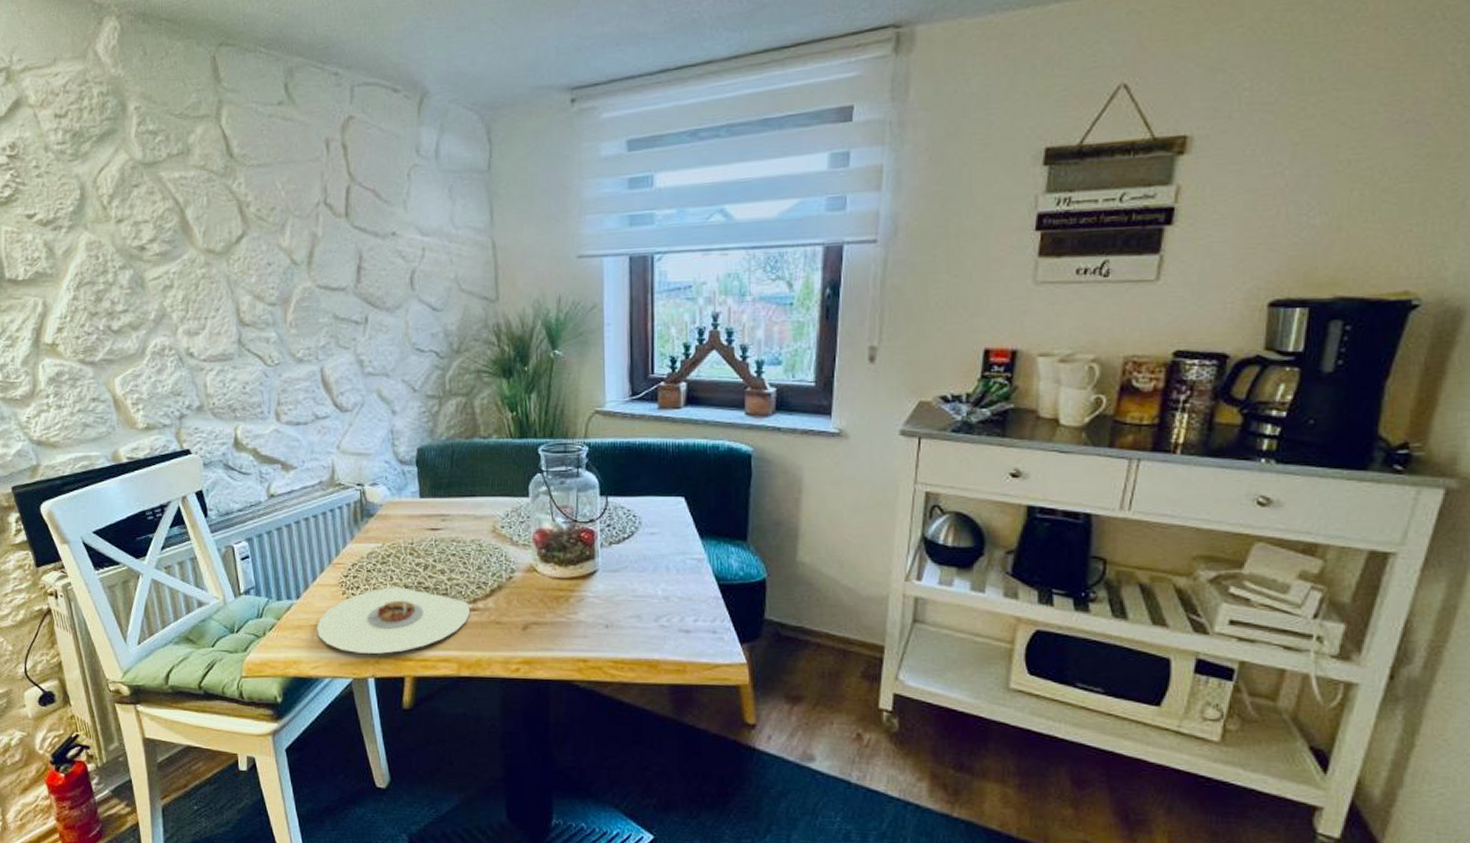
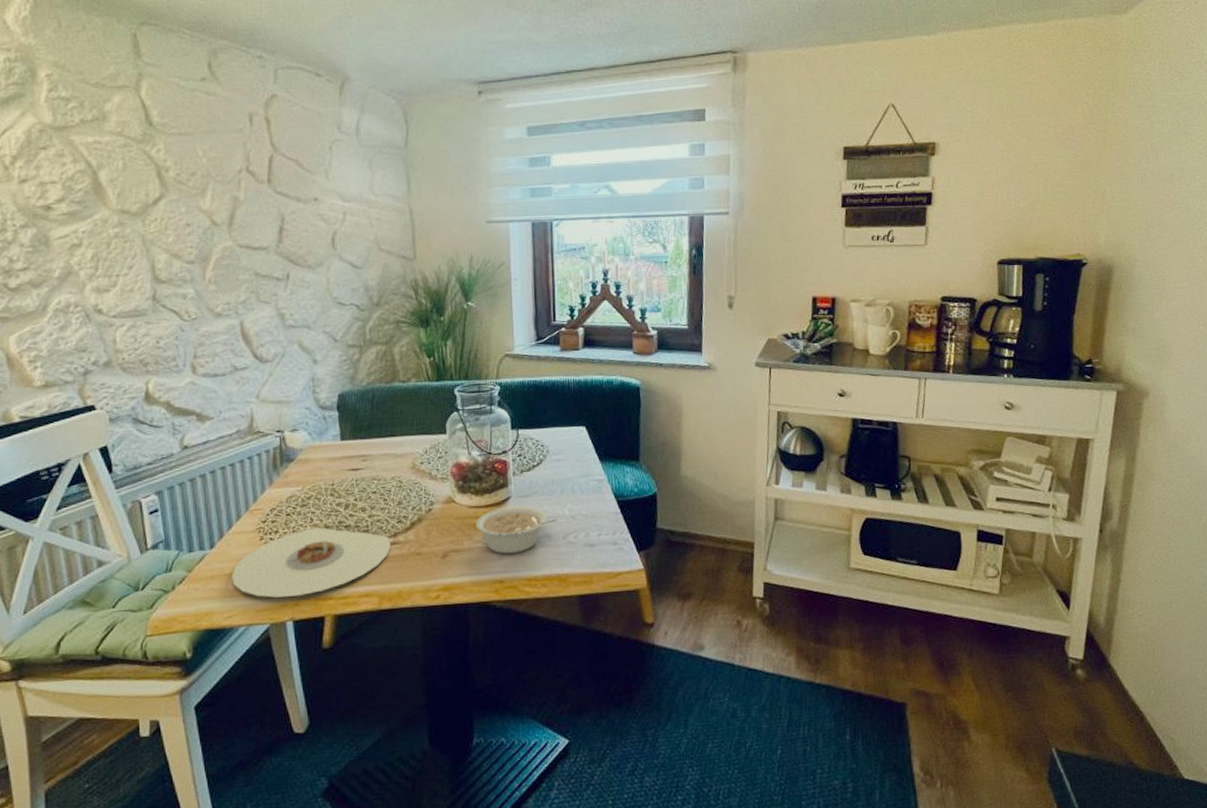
legume: none [559,581,649,632] -> present [476,506,557,554]

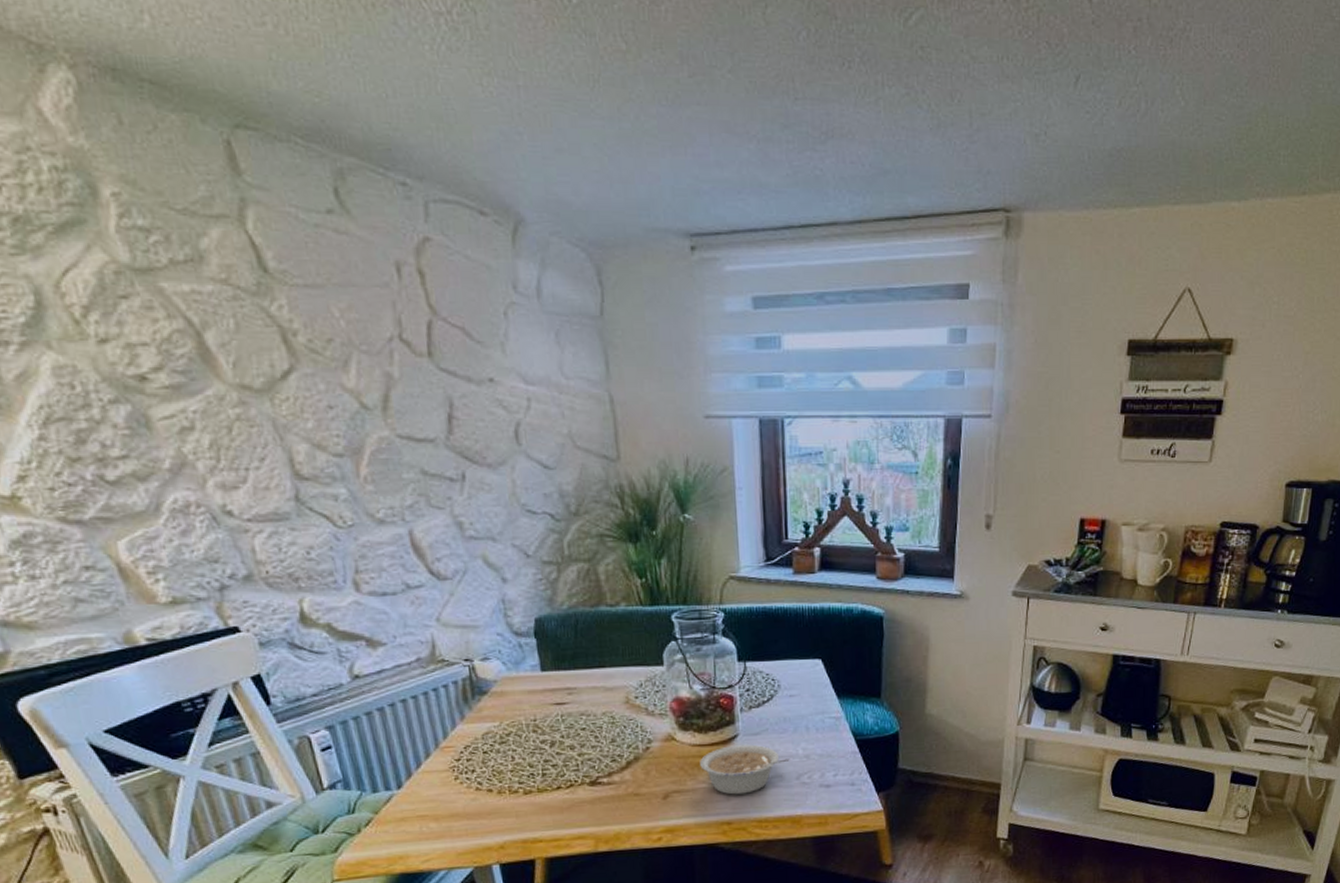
plate: present [231,527,392,598] -> none [424,766,606,841]

